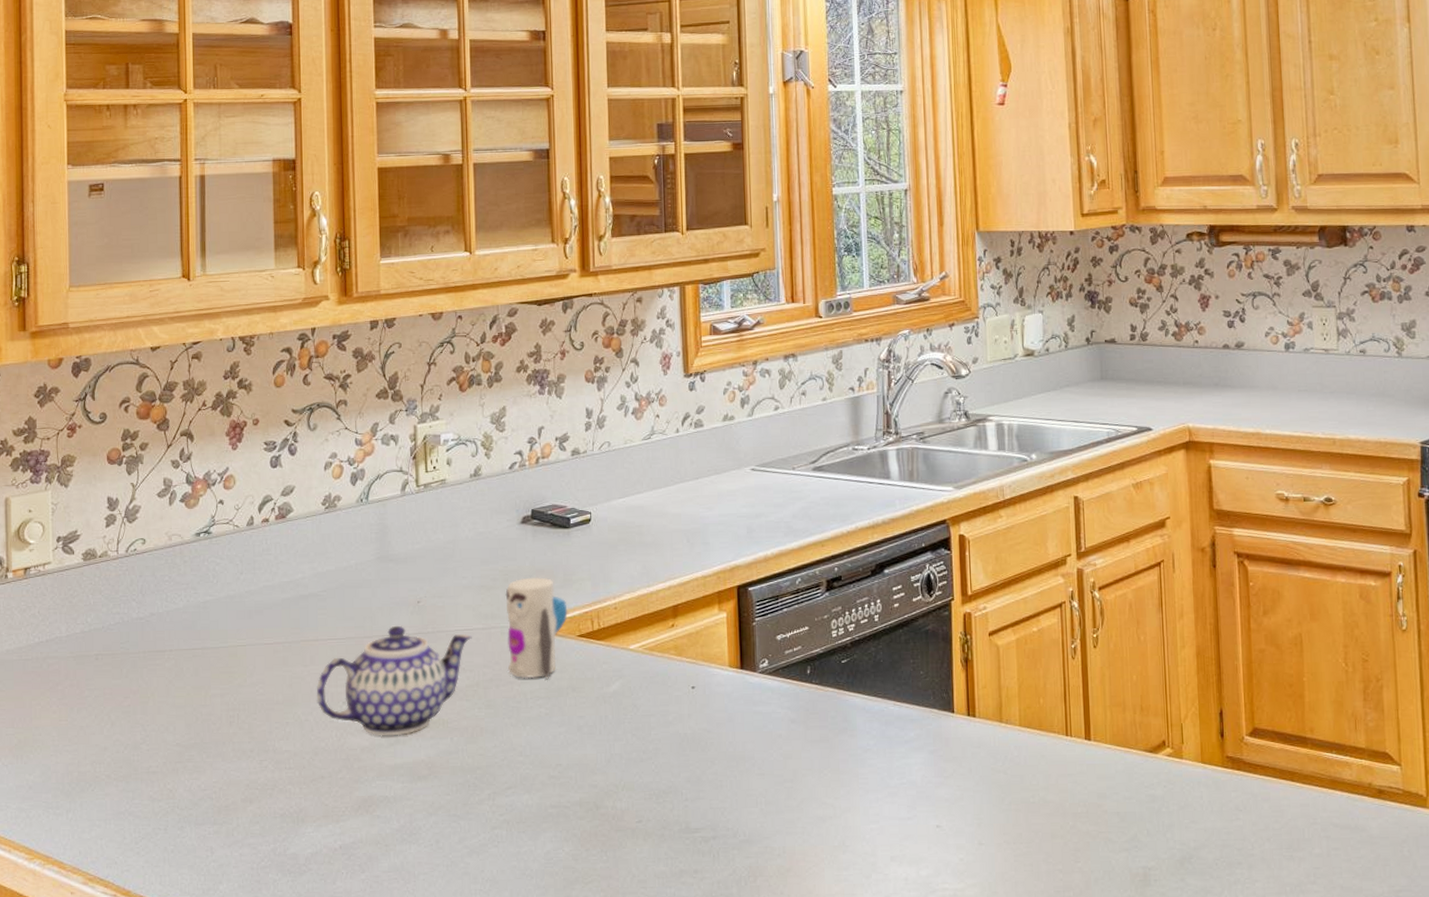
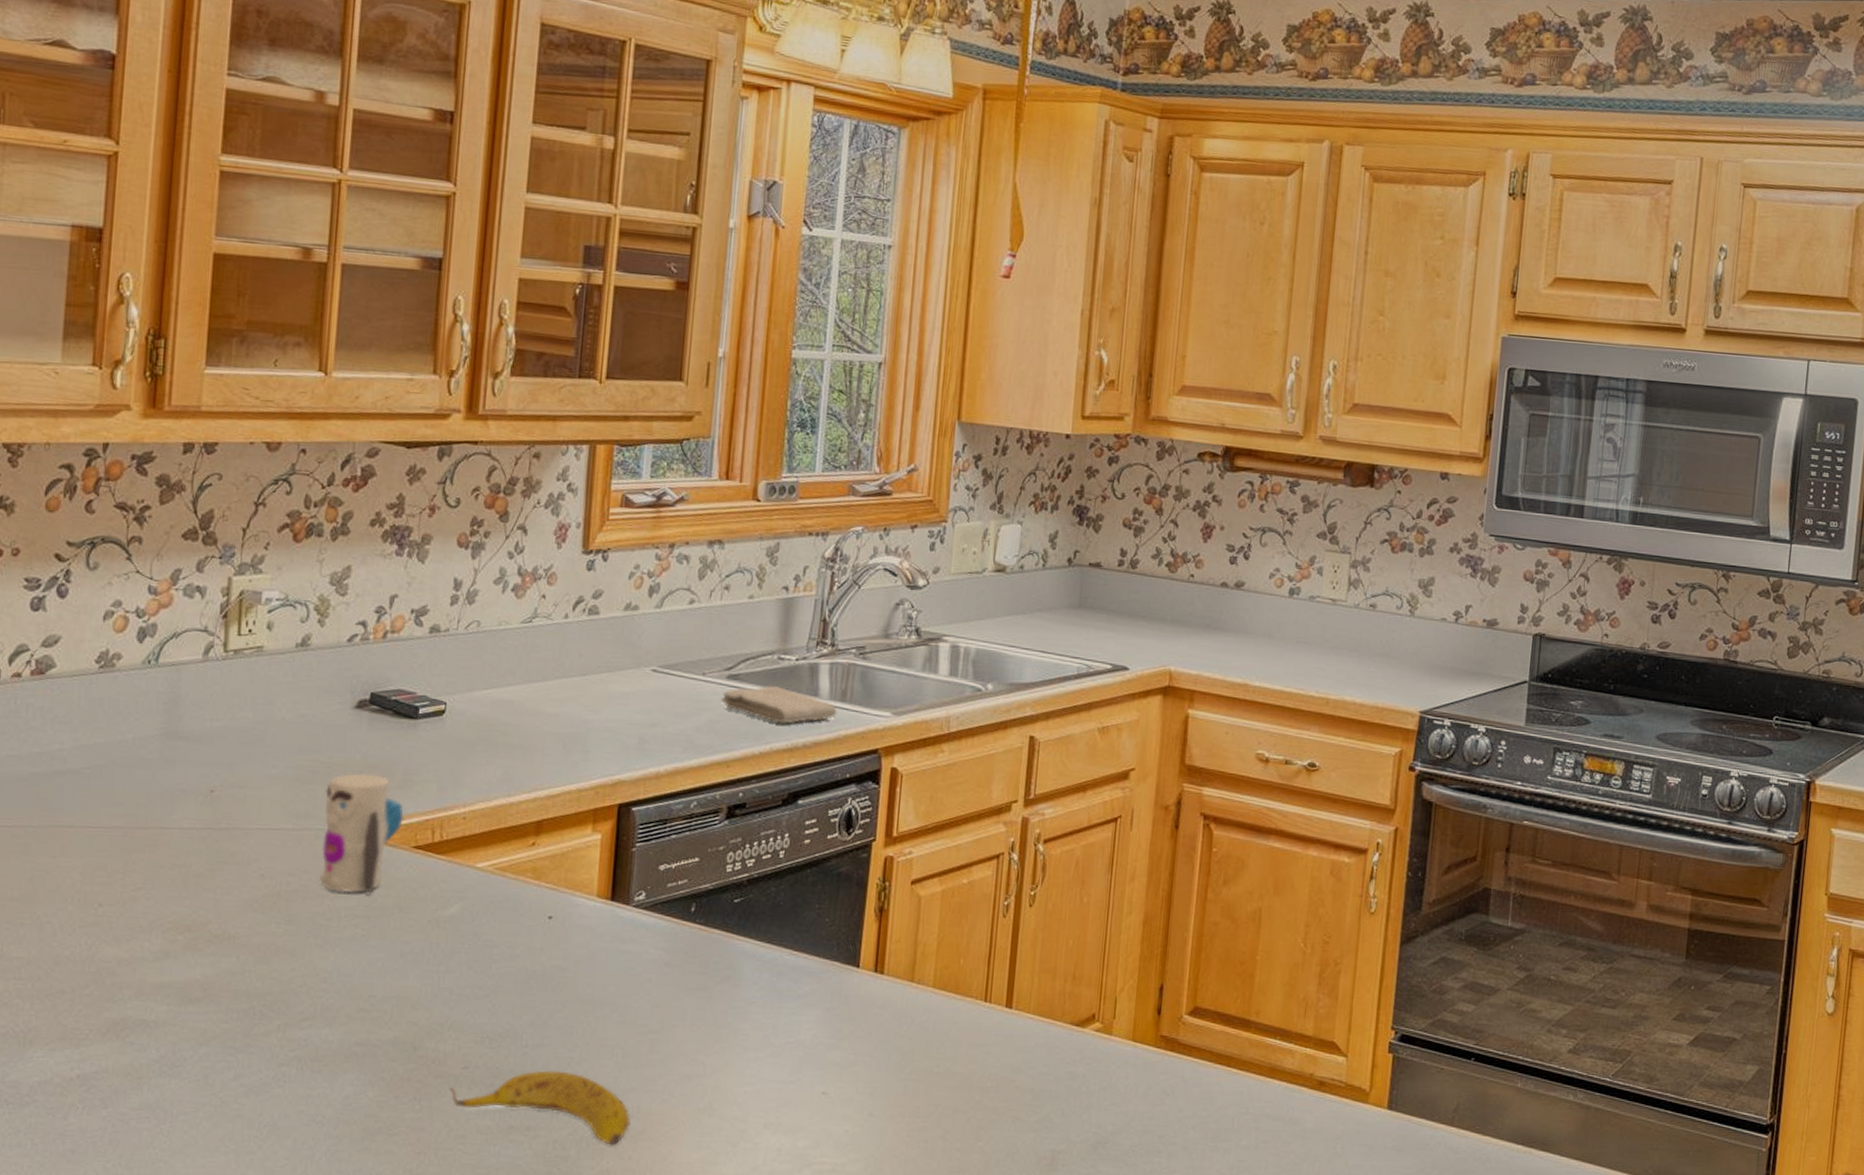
teapot: present [316,625,472,736] -> none [64,817,277,949]
banana: none [628,820,780,883] -> present [449,1070,631,1145]
washcloth: none [810,472,908,505] -> present [721,684,837,724]

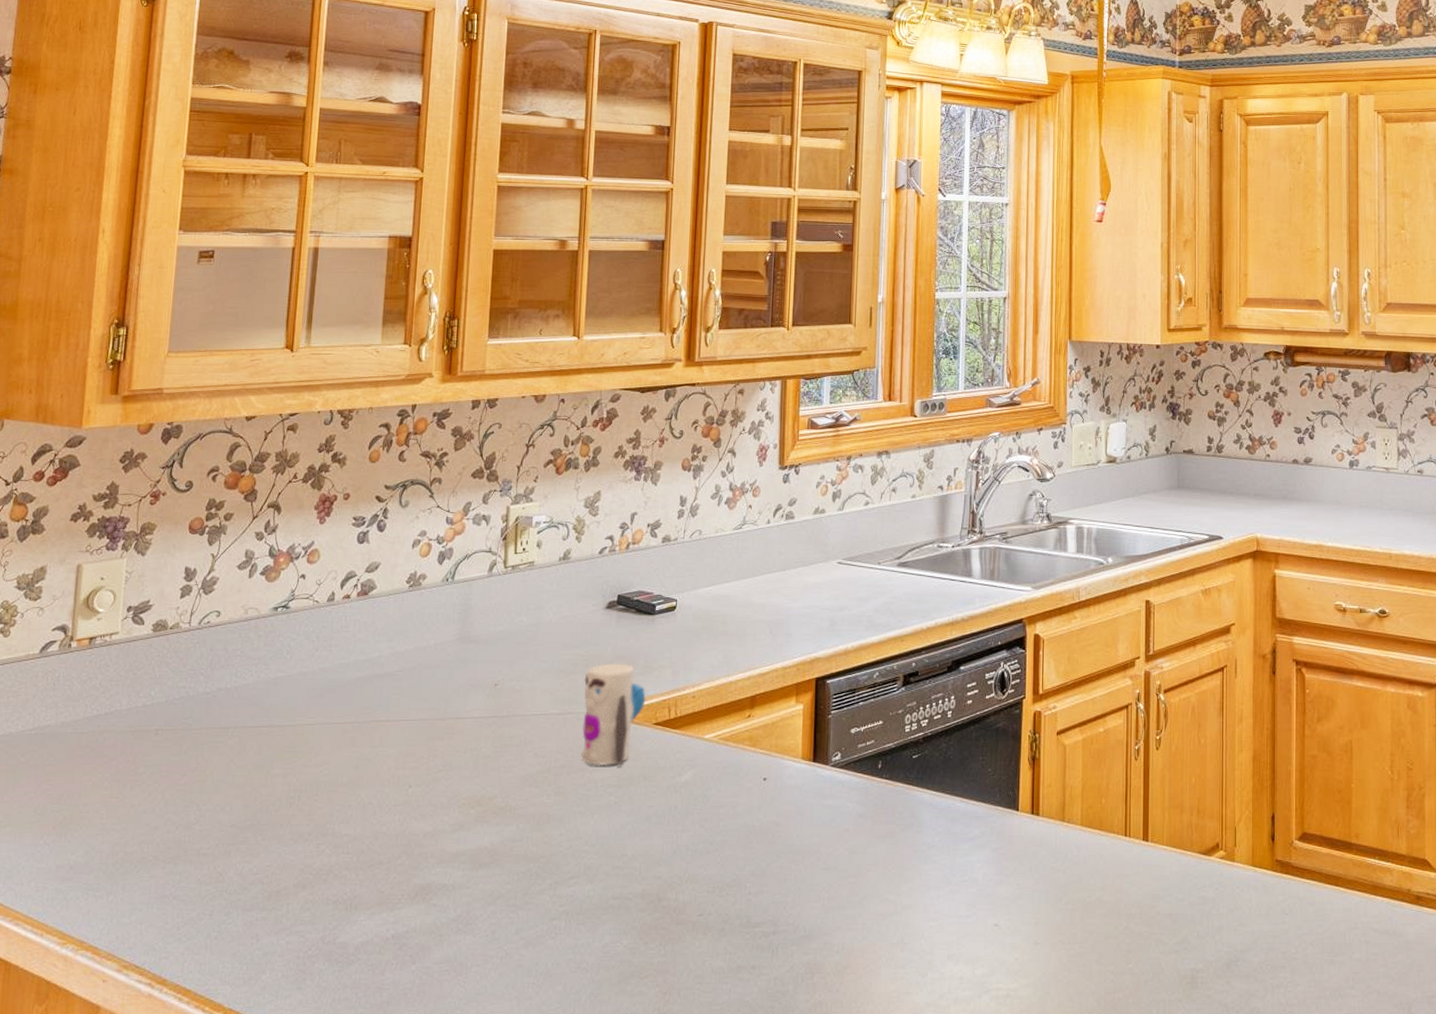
banana: present [449,1070,631,1145] -> none [688,914,838,980]
washcloth: present [721,684,837,724] -> none [894,569,988,602]

